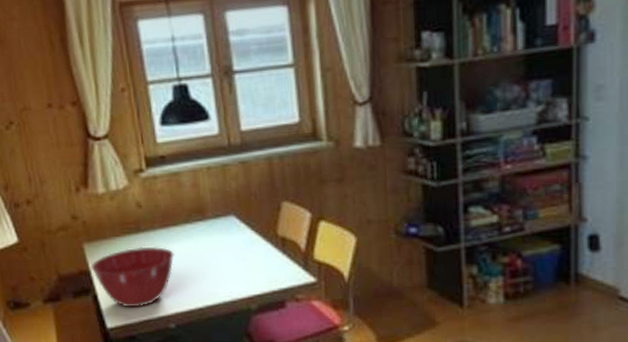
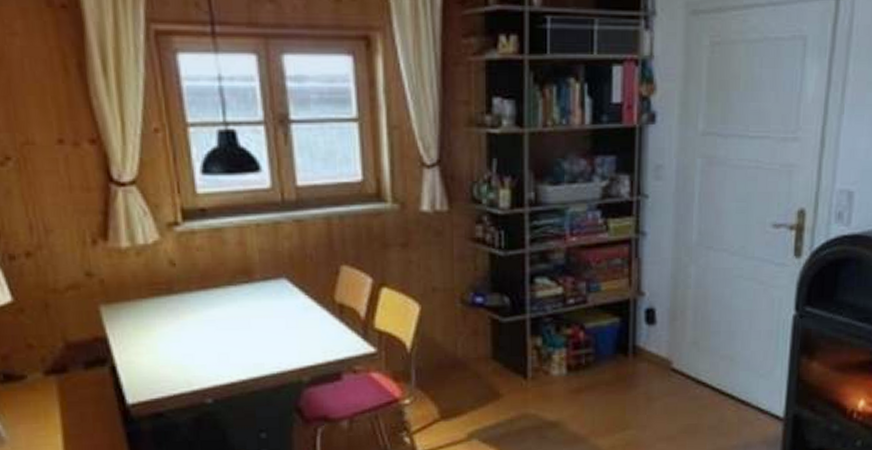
mixing bowl: present [91,246,174,308] -> none [109,310,214,381]

